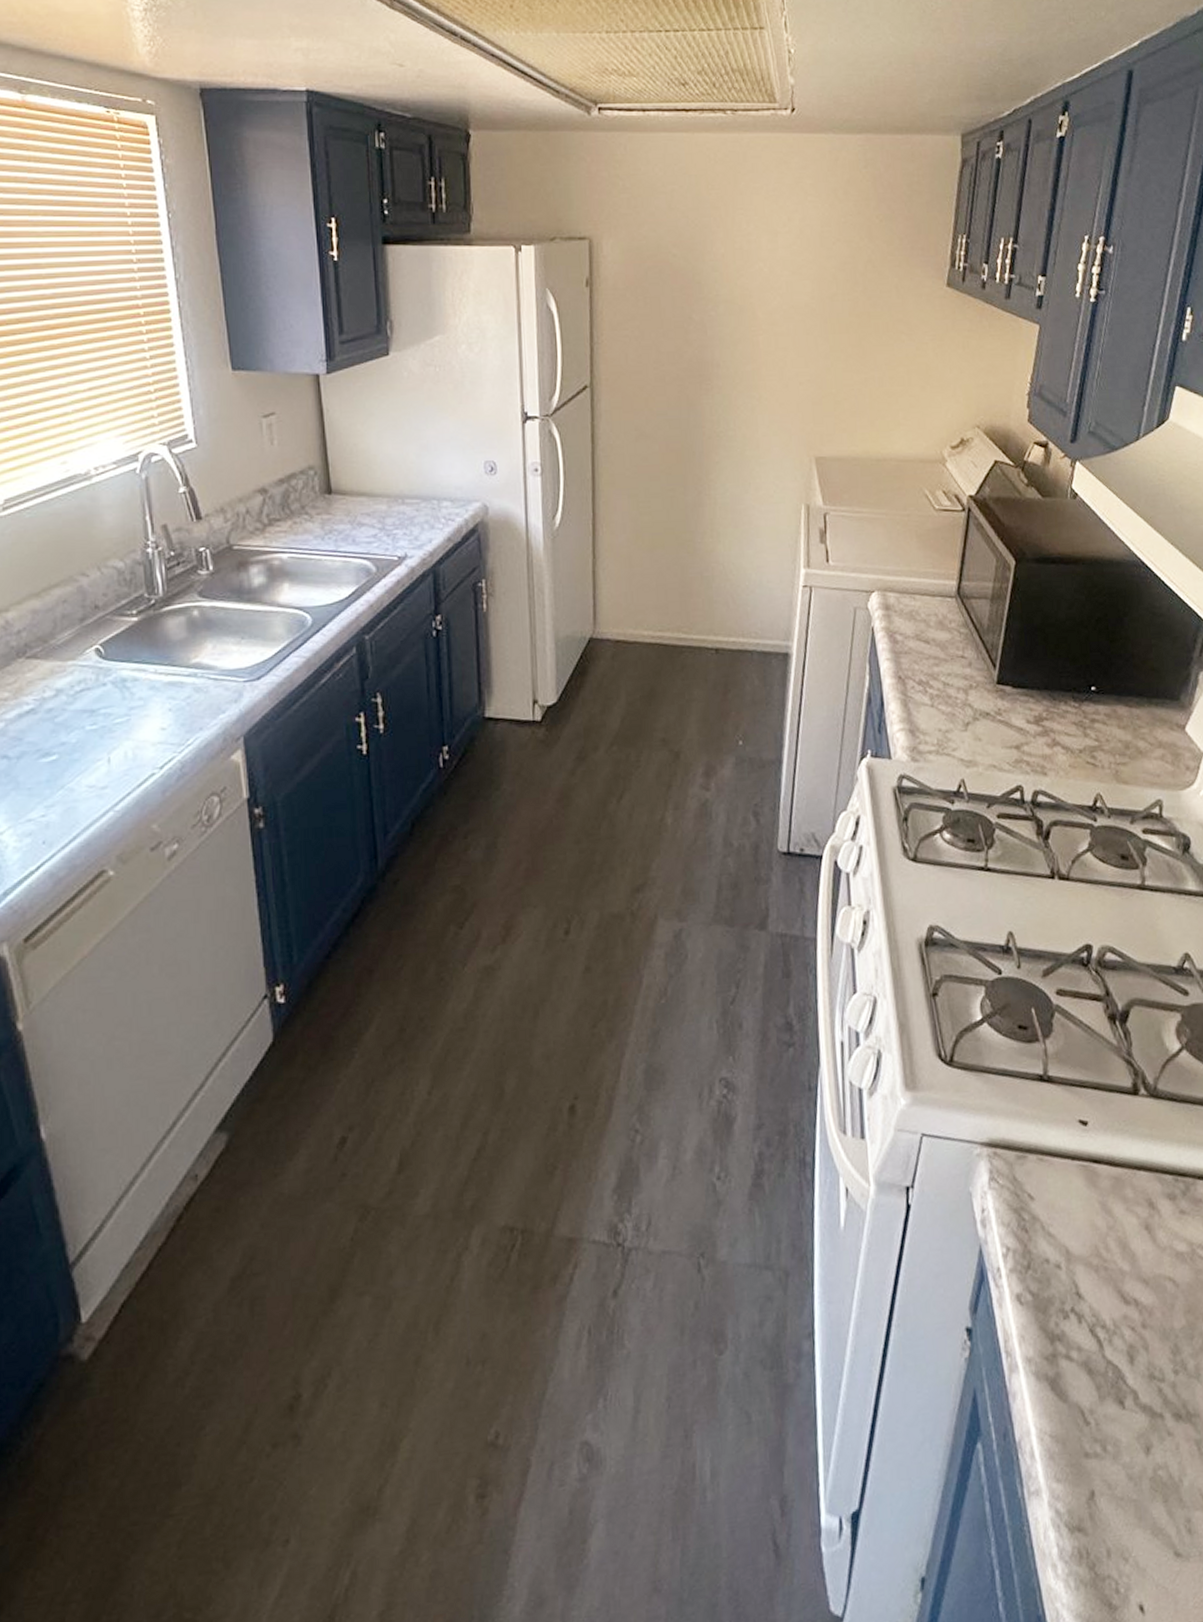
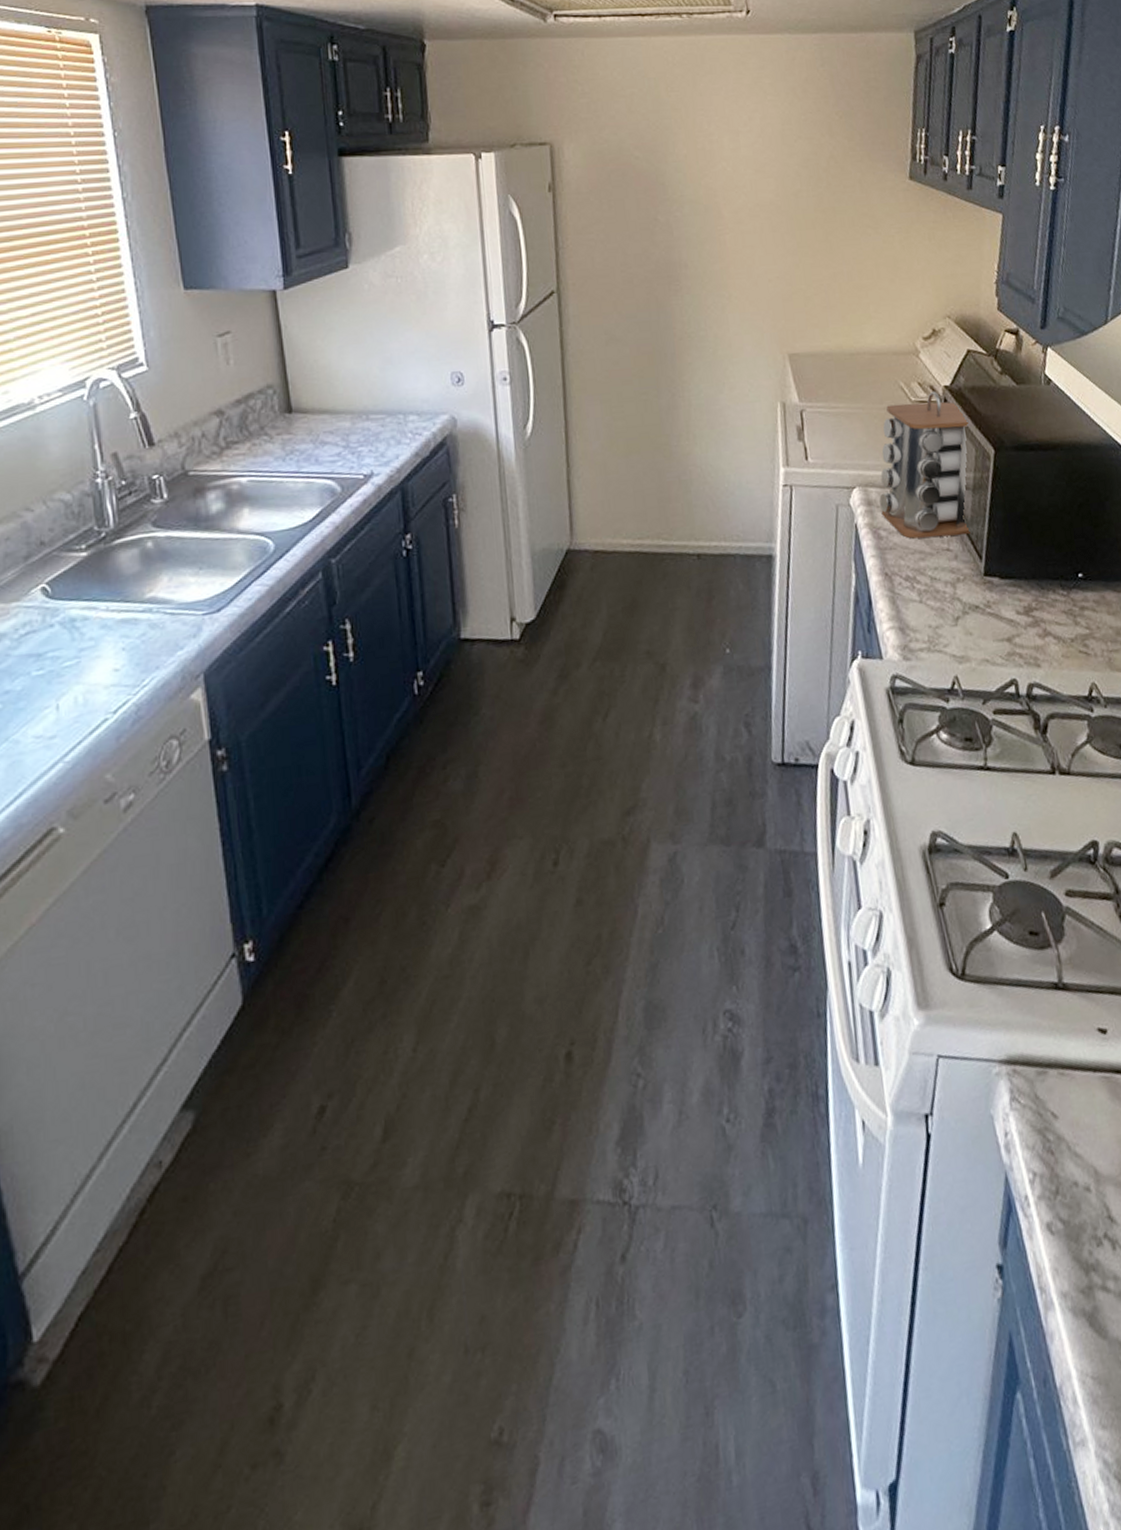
spice rack: none [897,500,991,644] -> present [879,391,972,539]

